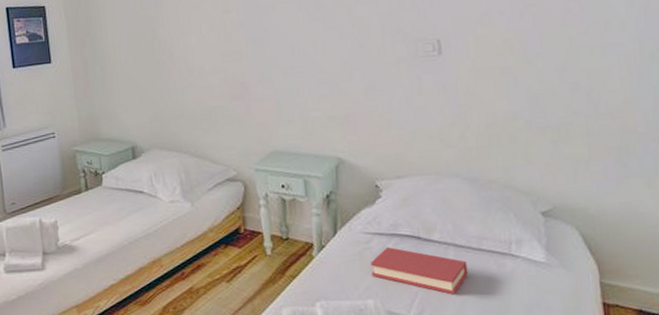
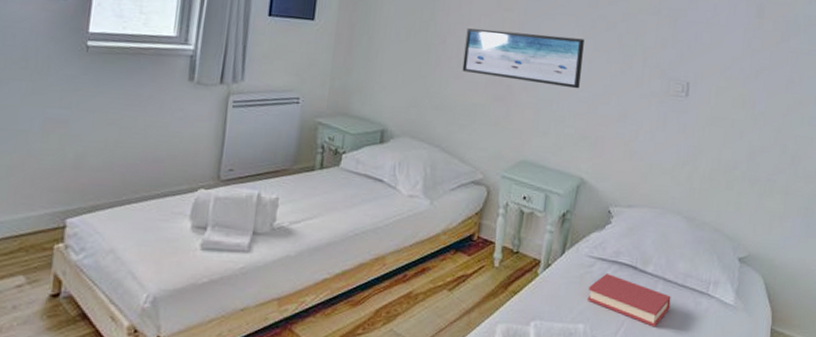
wall art: none [190,22,317,79] -> present [462,28,584,89]

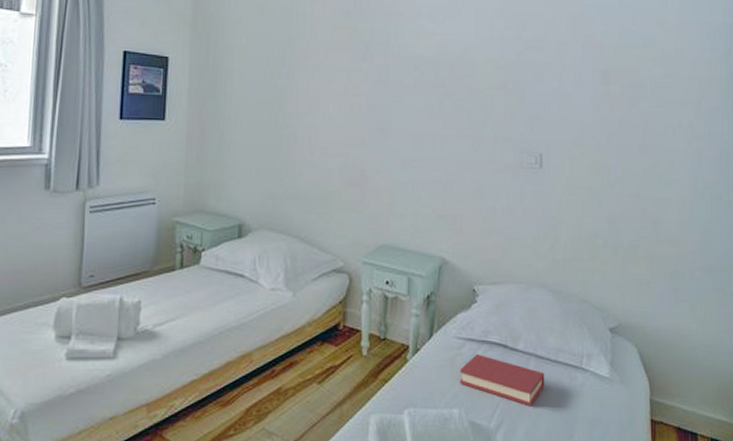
wall art: present [462,28,584,89] -> none [315,116,433,169]

